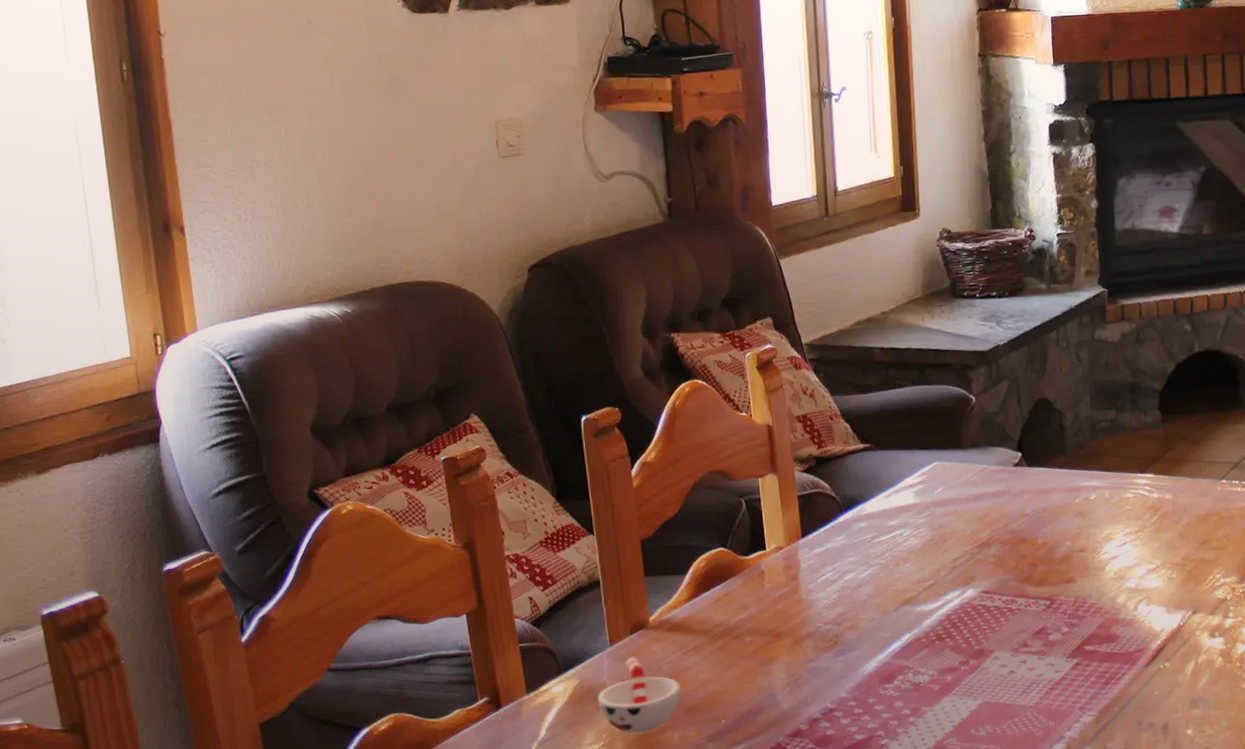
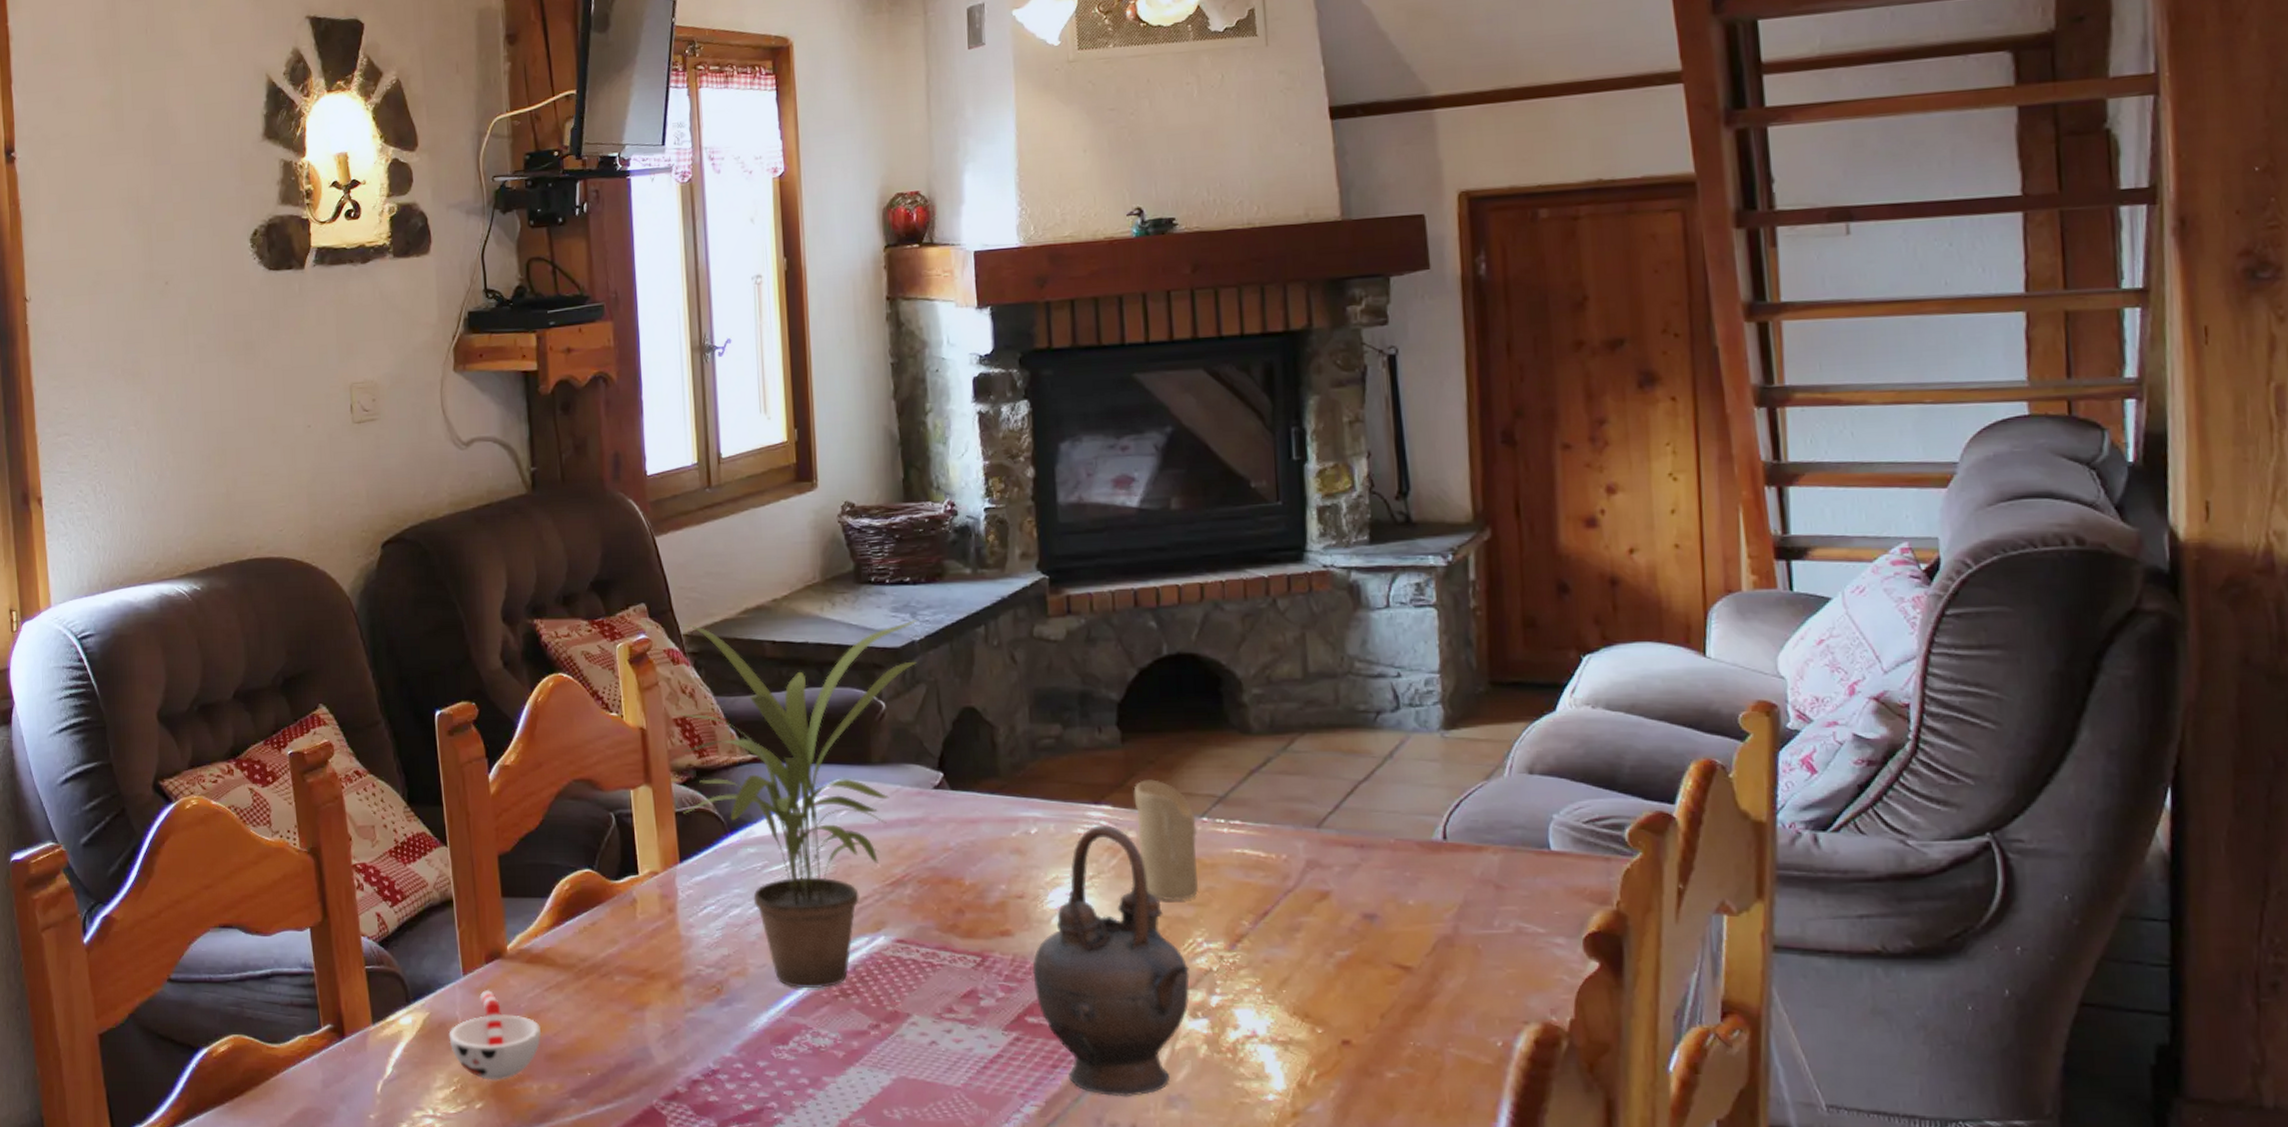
potted plant: none [800,327,1003,637] -> present [678,620,918,989]
teapot: none [1090,489,1210,703] -> present [1032,825,1190,1098]
candle: none [1170,452,1218,548] -> present [1133,779,1198,901]

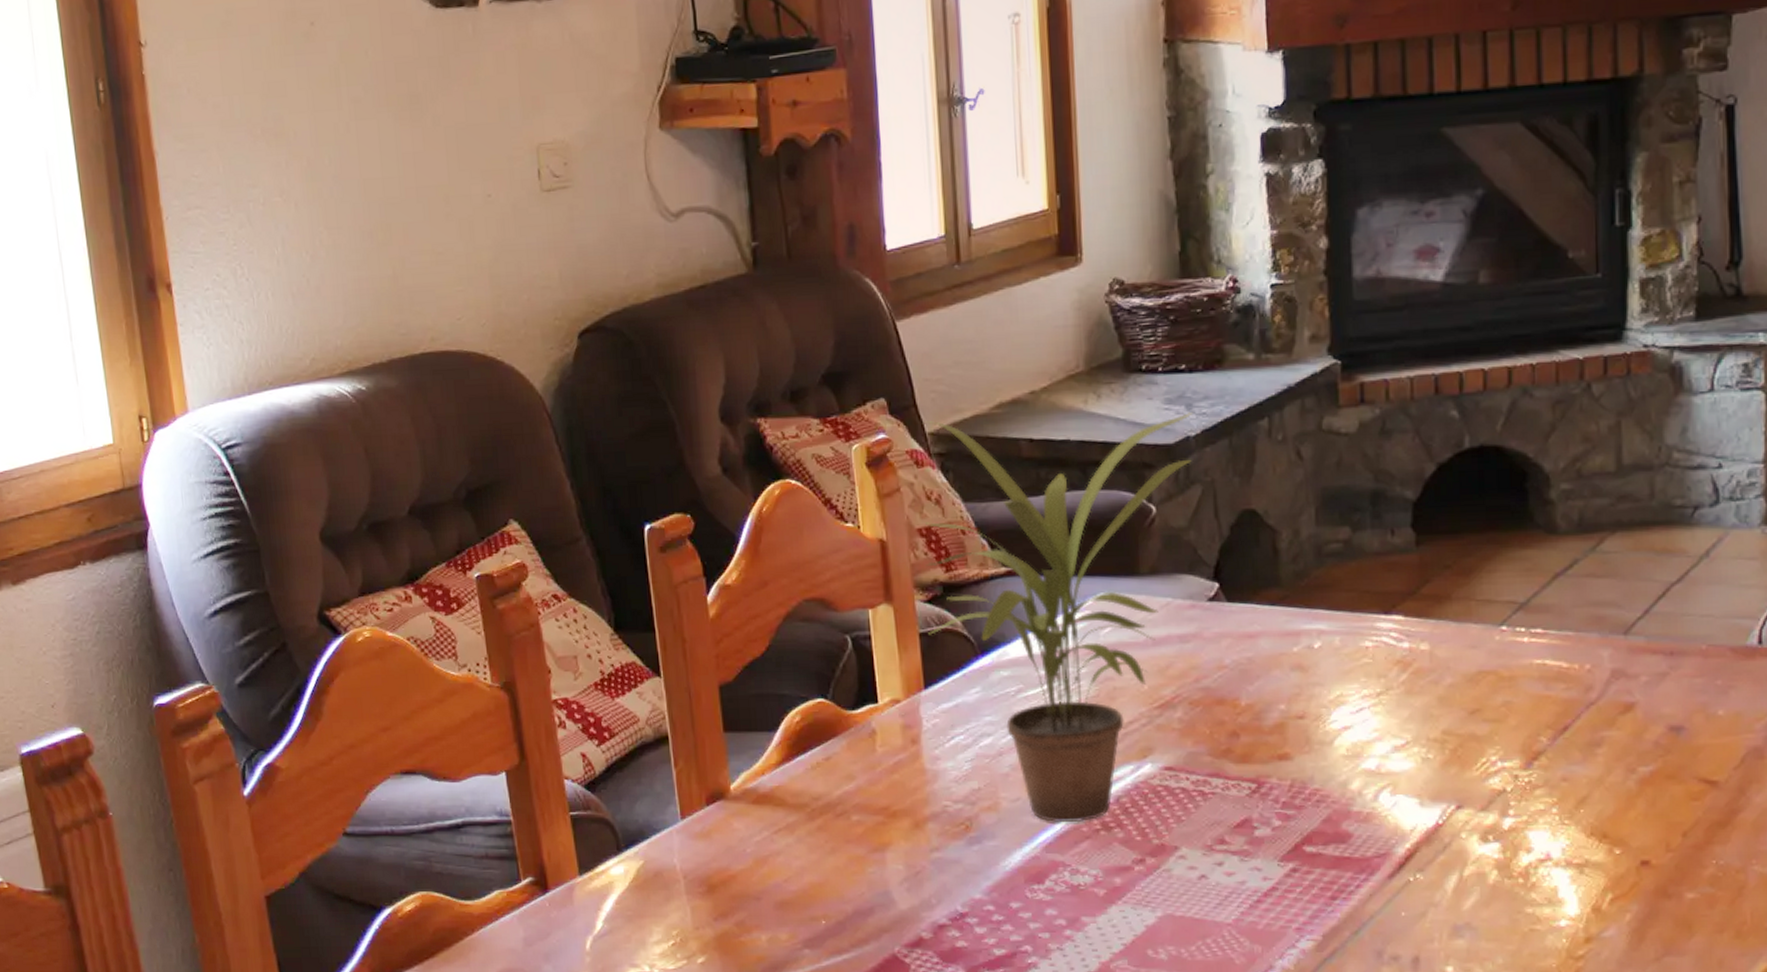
cup: present [448,989,542,1081] -> none [666,833,771,932]
teapot: present [1032,825,1190,1098] -> none [1312,637,1482,928]
candle: present [1133,779,1198,901] -> none [1427,586,1495,718]

